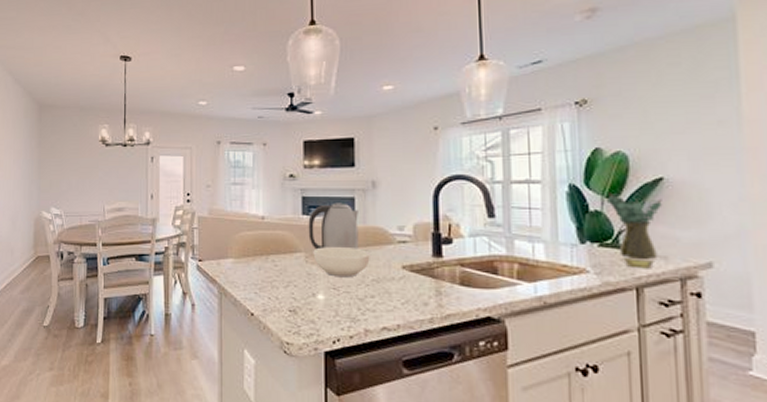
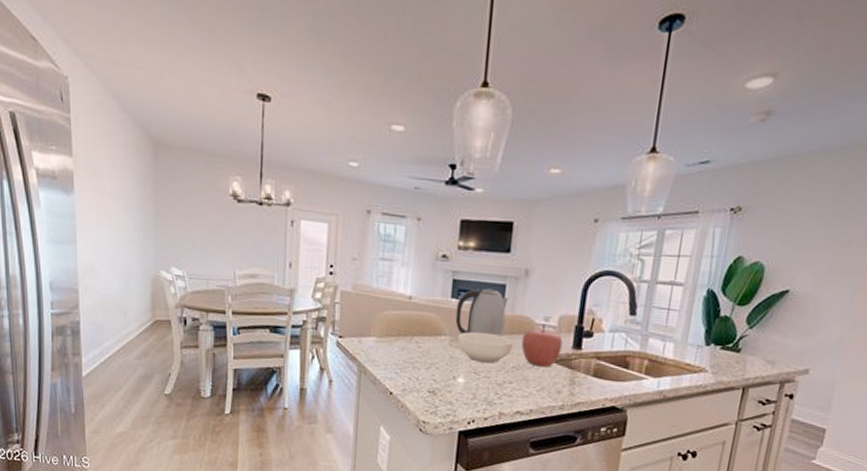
fruit: none [378,233,422,278] -> present [521,324,563,367]
vase: present [607,192,663,269] -> none [736,299,784,372]

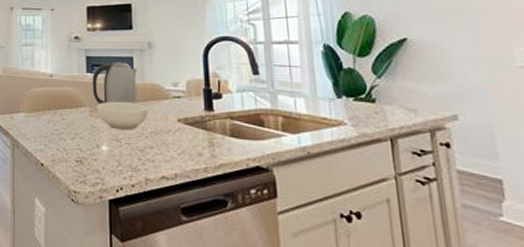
fruit: present [521,324,563,367] -> none [155,89,195,130]

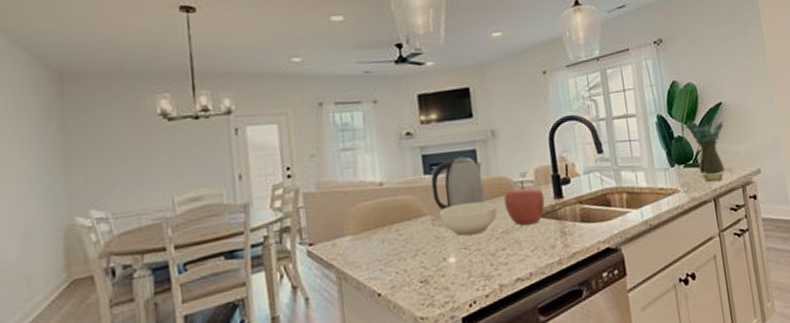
fruit: none [155,89,195,130] -> present [503,180,545,226]
vase: none [358,51,408,121] -> present [685,118,725,182]

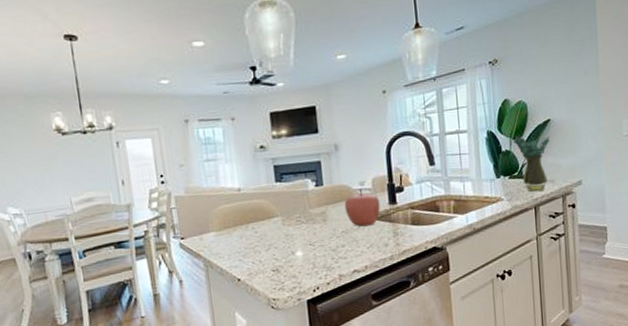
kettle: present [431,156,486,211] -> none [281,167,328,213]
bowl: present [439,201,498,236] -> none [288,205,339,234]

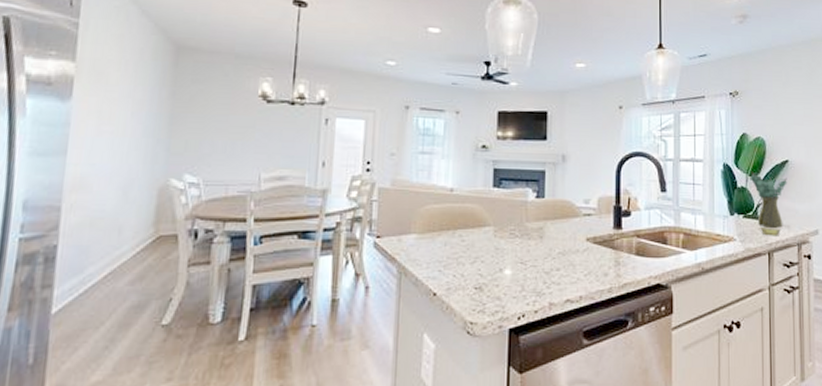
fruit: present [344,188,381,227] -> none [565,206,604,250]

